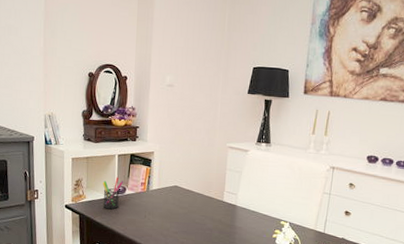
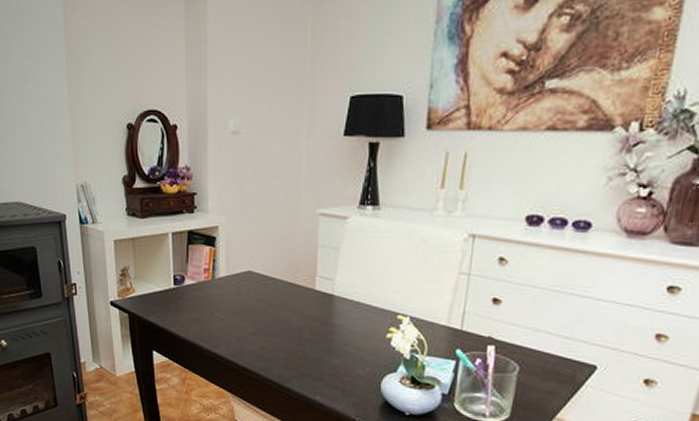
pen holder: present [102,177,124,210] -> none [154,262,182,306]

